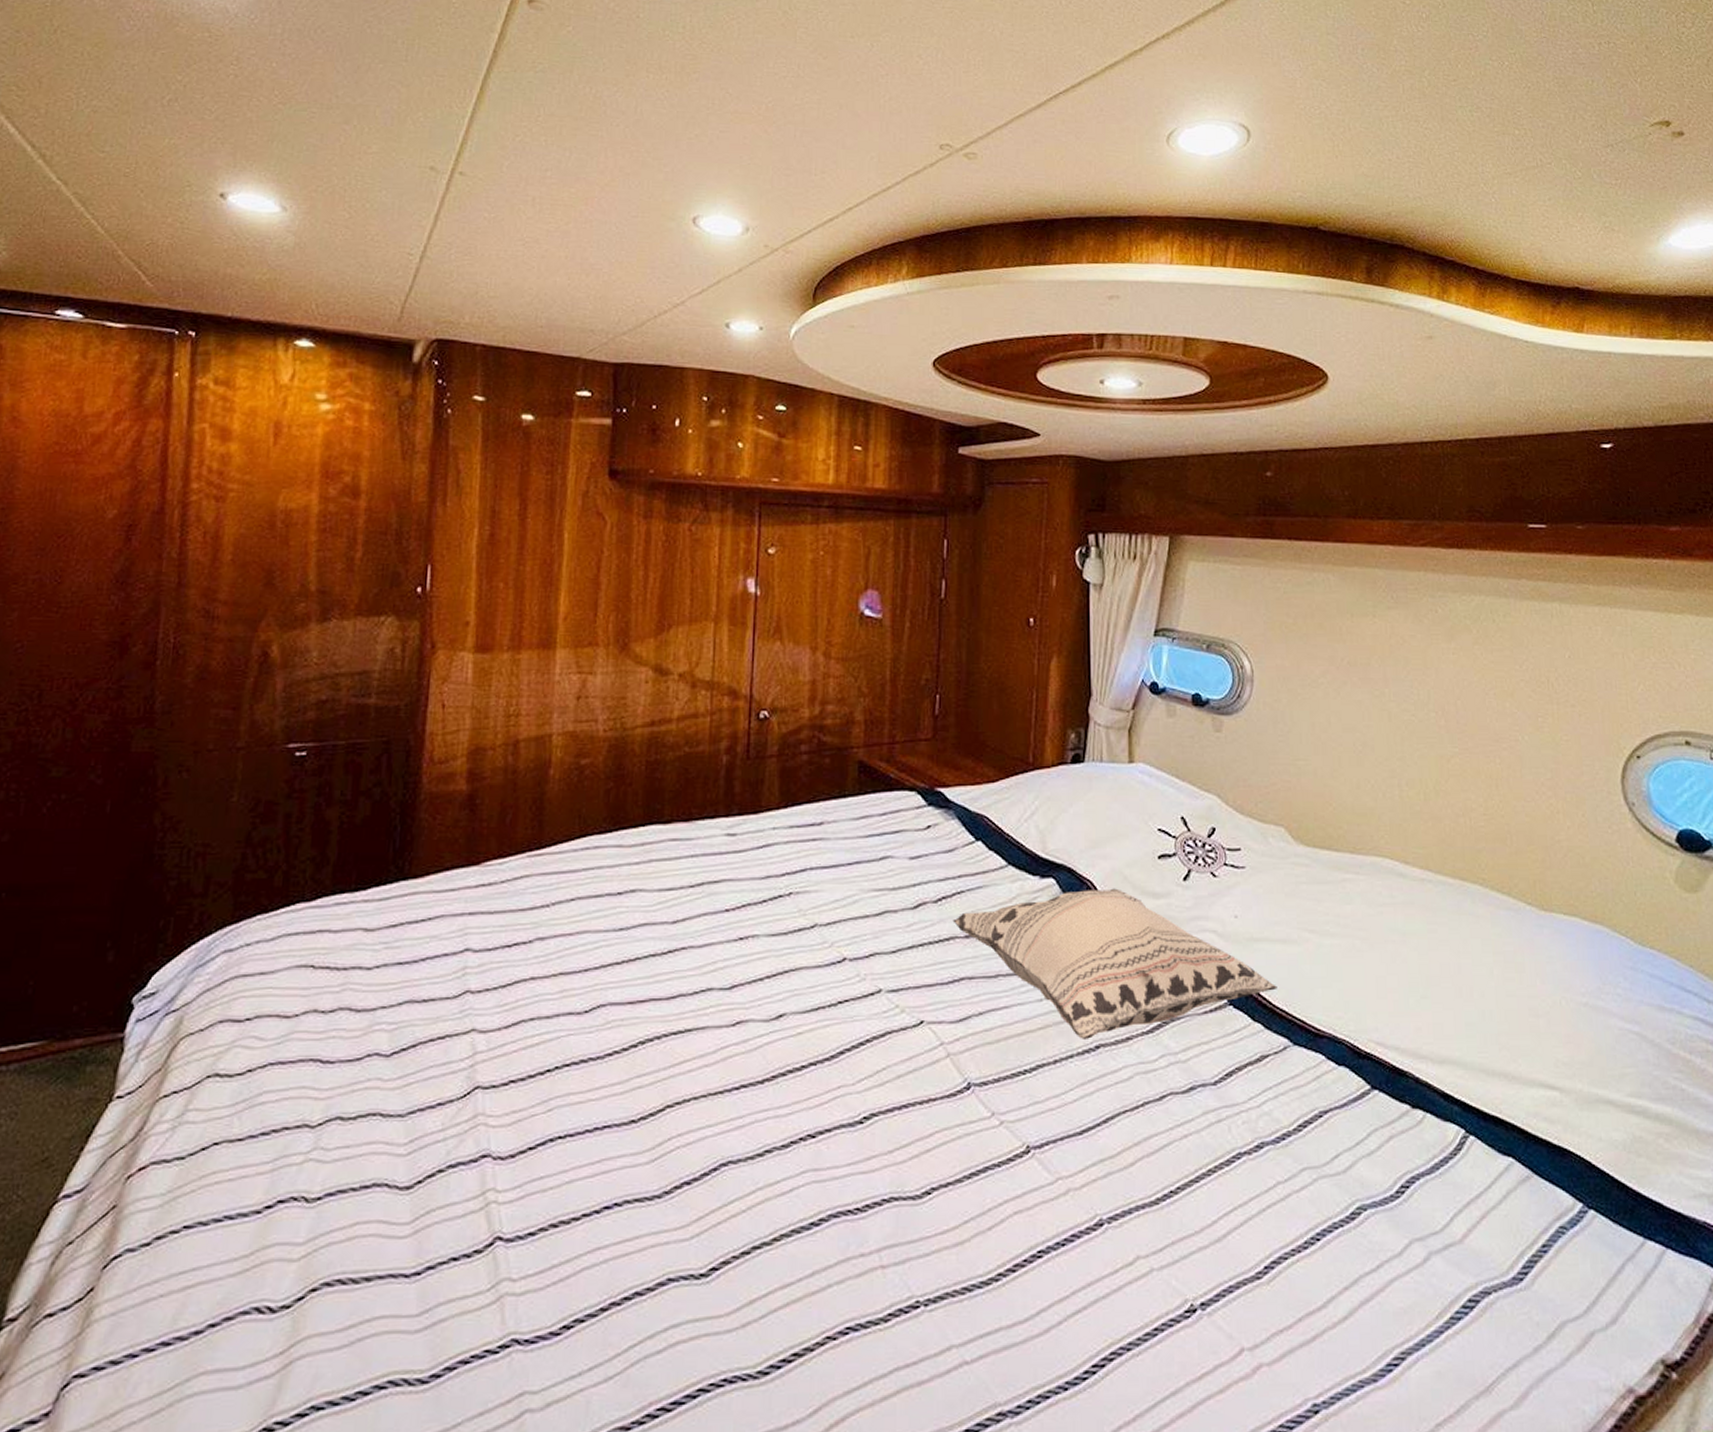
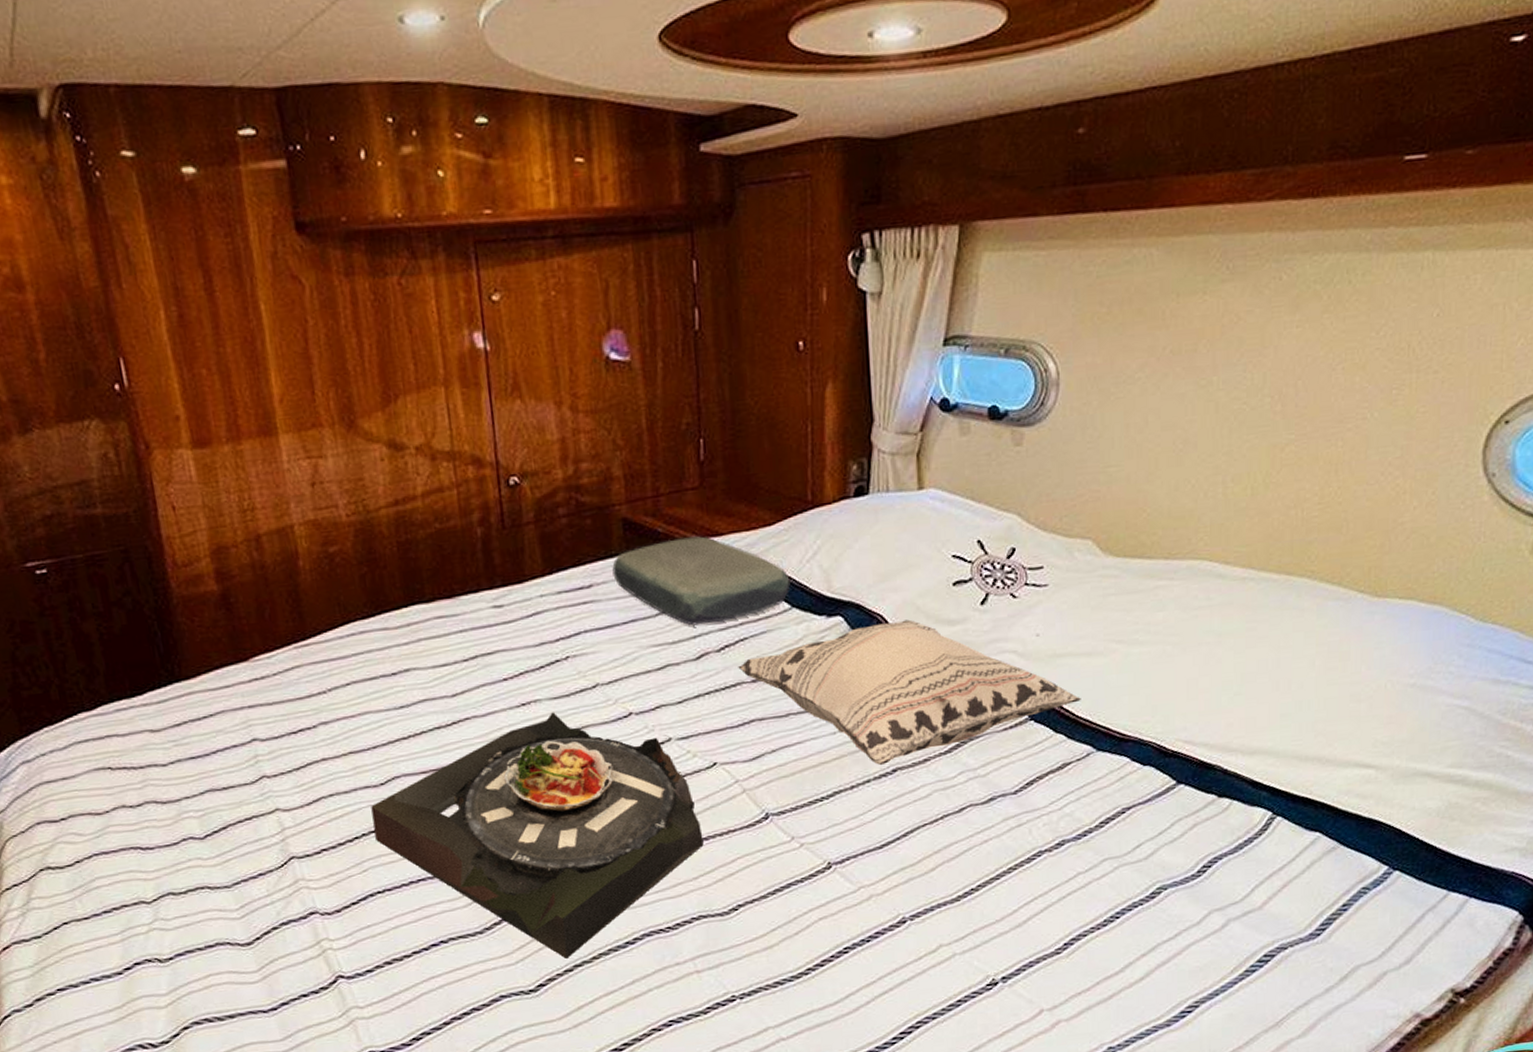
serving tray: none [568,950,903,1237] -> present [371,712,704,959]
cushion: none [844,786,1008,873] -> present [612,536,791,626]

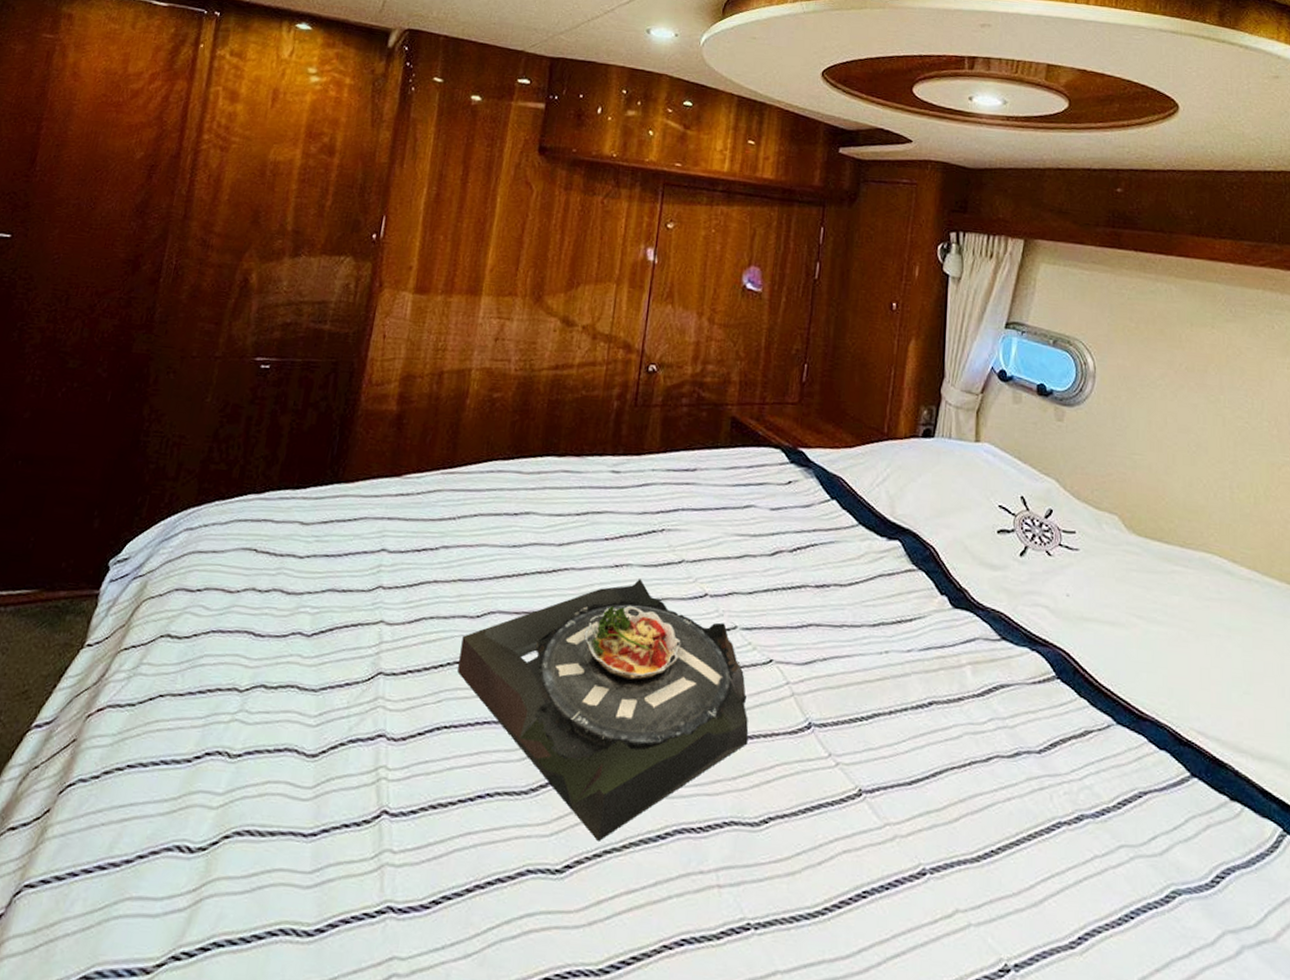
cushion: present [612,536,791,626] -> none [715,443,861,525]
decorative pillow: present [738,619,1081,765] -> none [805,555,1104,695]

